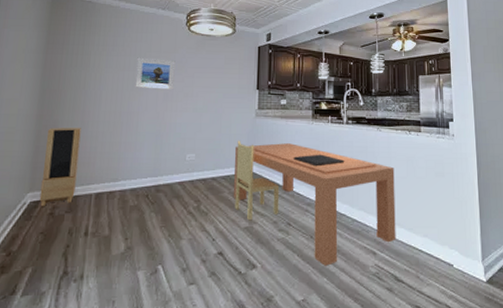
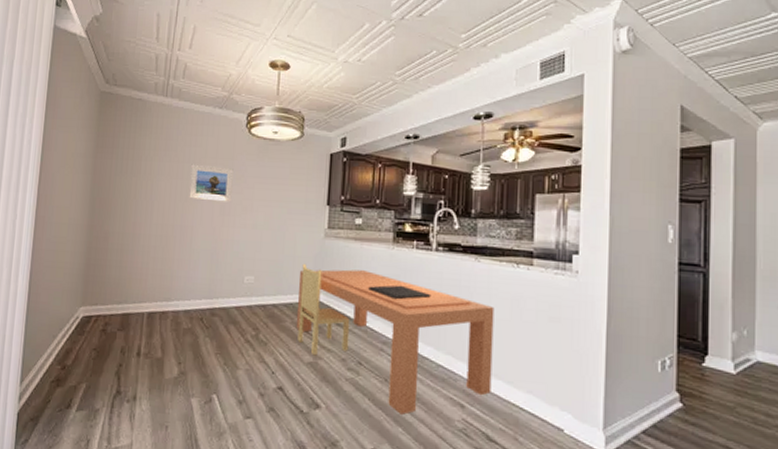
storage cabinet: present [39,127,81,206] -> none [91,239,133,322]

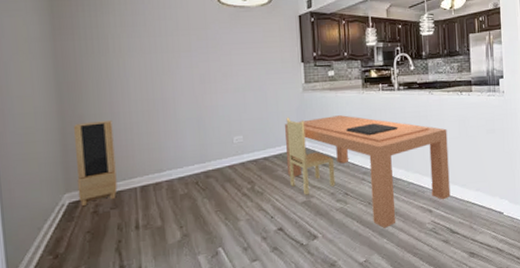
storage cabinet: none [91,239,133,322] -> present [74,119,118,206]
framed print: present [189,164,234,202] -> none [163,36,210,71]

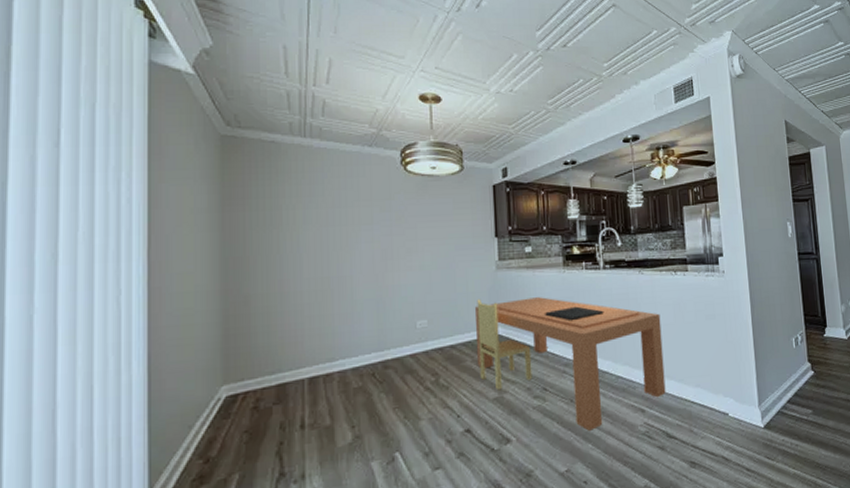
storage cabinet: present [74,119,118,206] -> none [237,300,282,400]

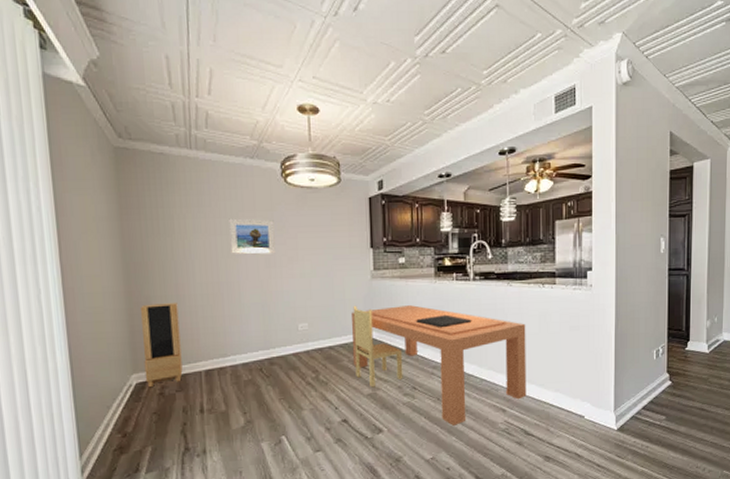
storage cabinet: none [237,300,282,400] -> present [141,302,183,387]
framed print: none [343,208,393,246] -> present [229,218,276,255]

